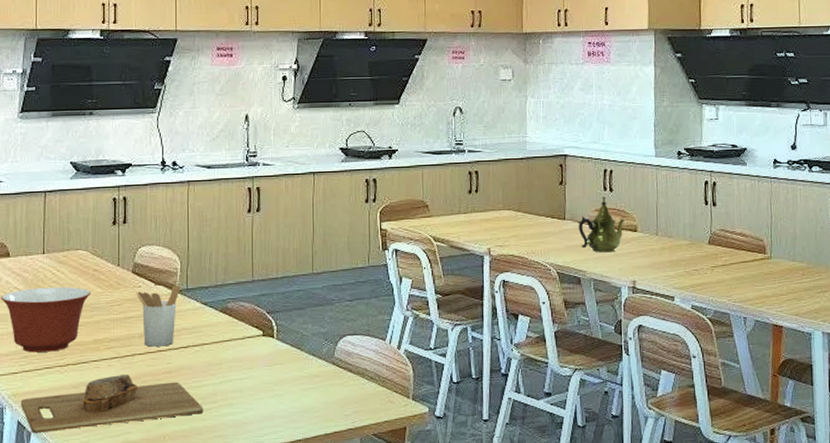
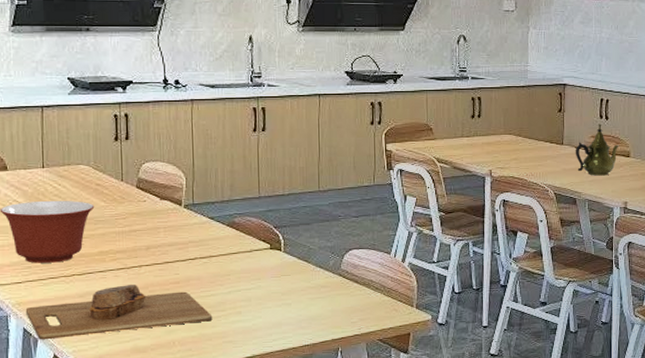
utensil holder: present [136,285,180,347] -> none [141,200,186,259]

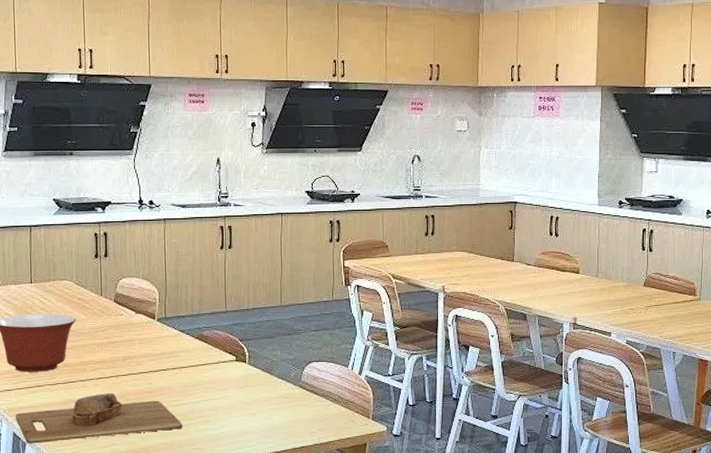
teapot: present [575,124,620,176] -> none [525,241,570,292]

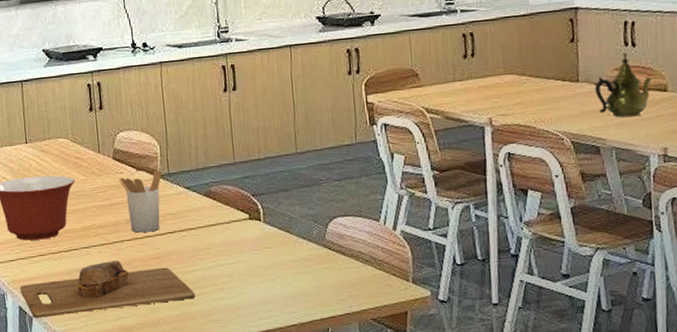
utensil holder: none [118,314,159,369] -> present [118,170,162,233]
teapot: none [525,241,570,292] -> present [594,52,653,118]

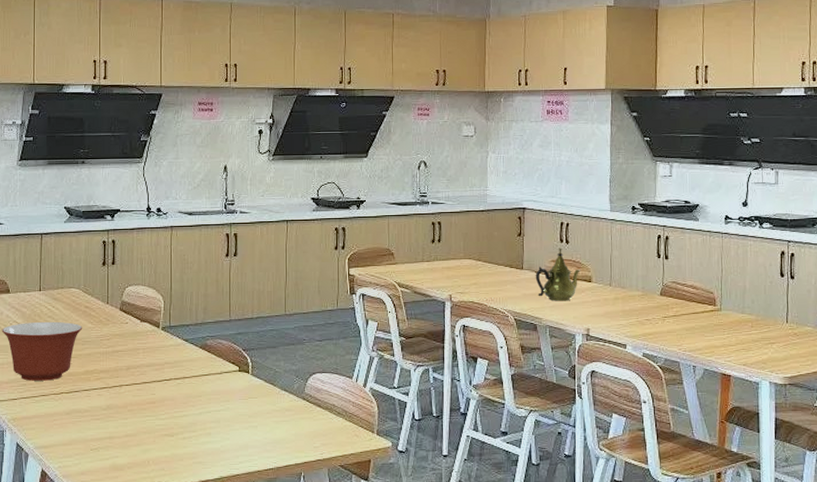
cutting board: present [19,261,196,319] -> none [19,404,184,455]
utensil holder: present [118,170,162,233] -> none [123,322,164,379]

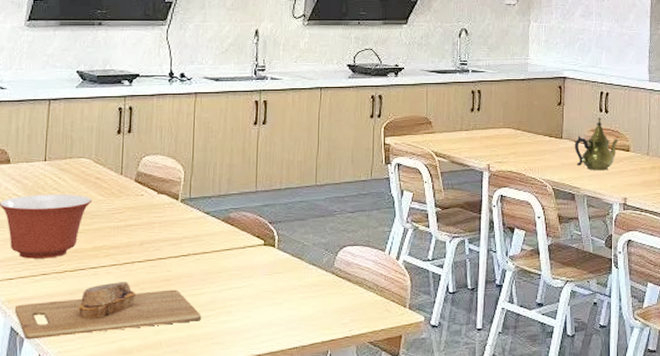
cutting board: none [19,404,184,455] -> present [14,282,202,340]

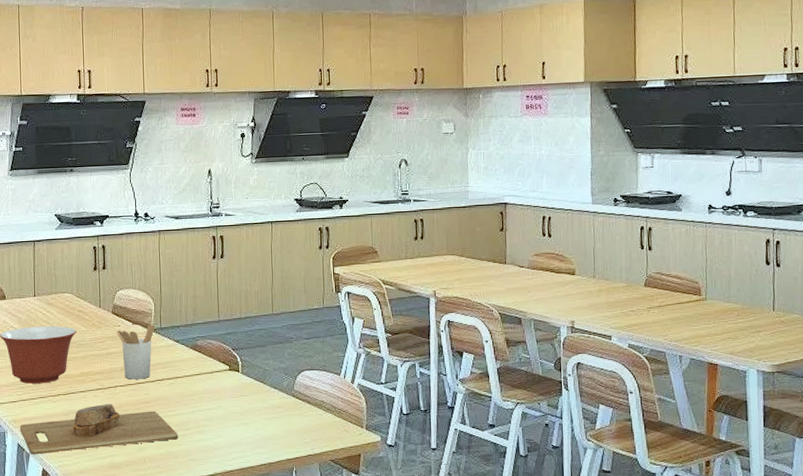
utensil holder: none [138,194,183,255] -> present [116,324,155,380]
teapot: present [574,117,620,171] -> none [518,241,565,295]

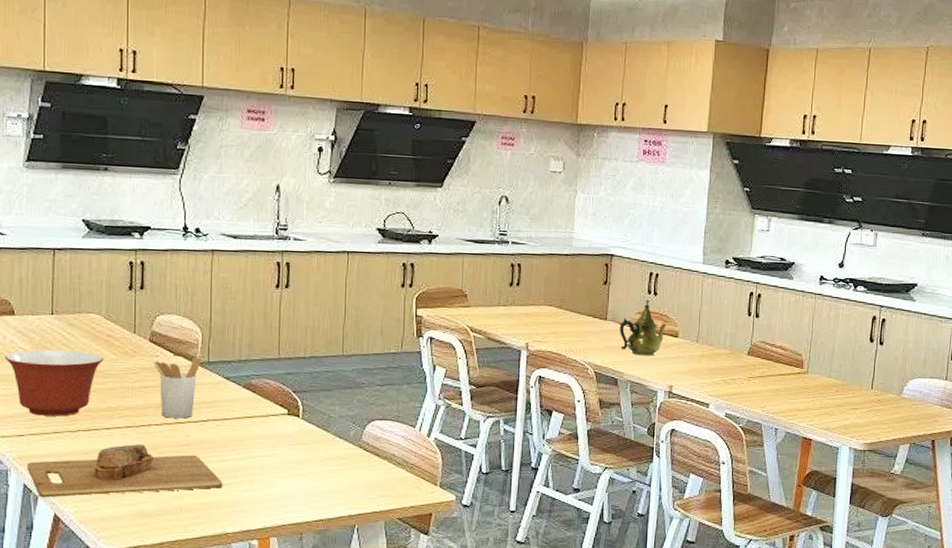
teapot: none [518,241,565,295] -> present [619,299,668,356]

